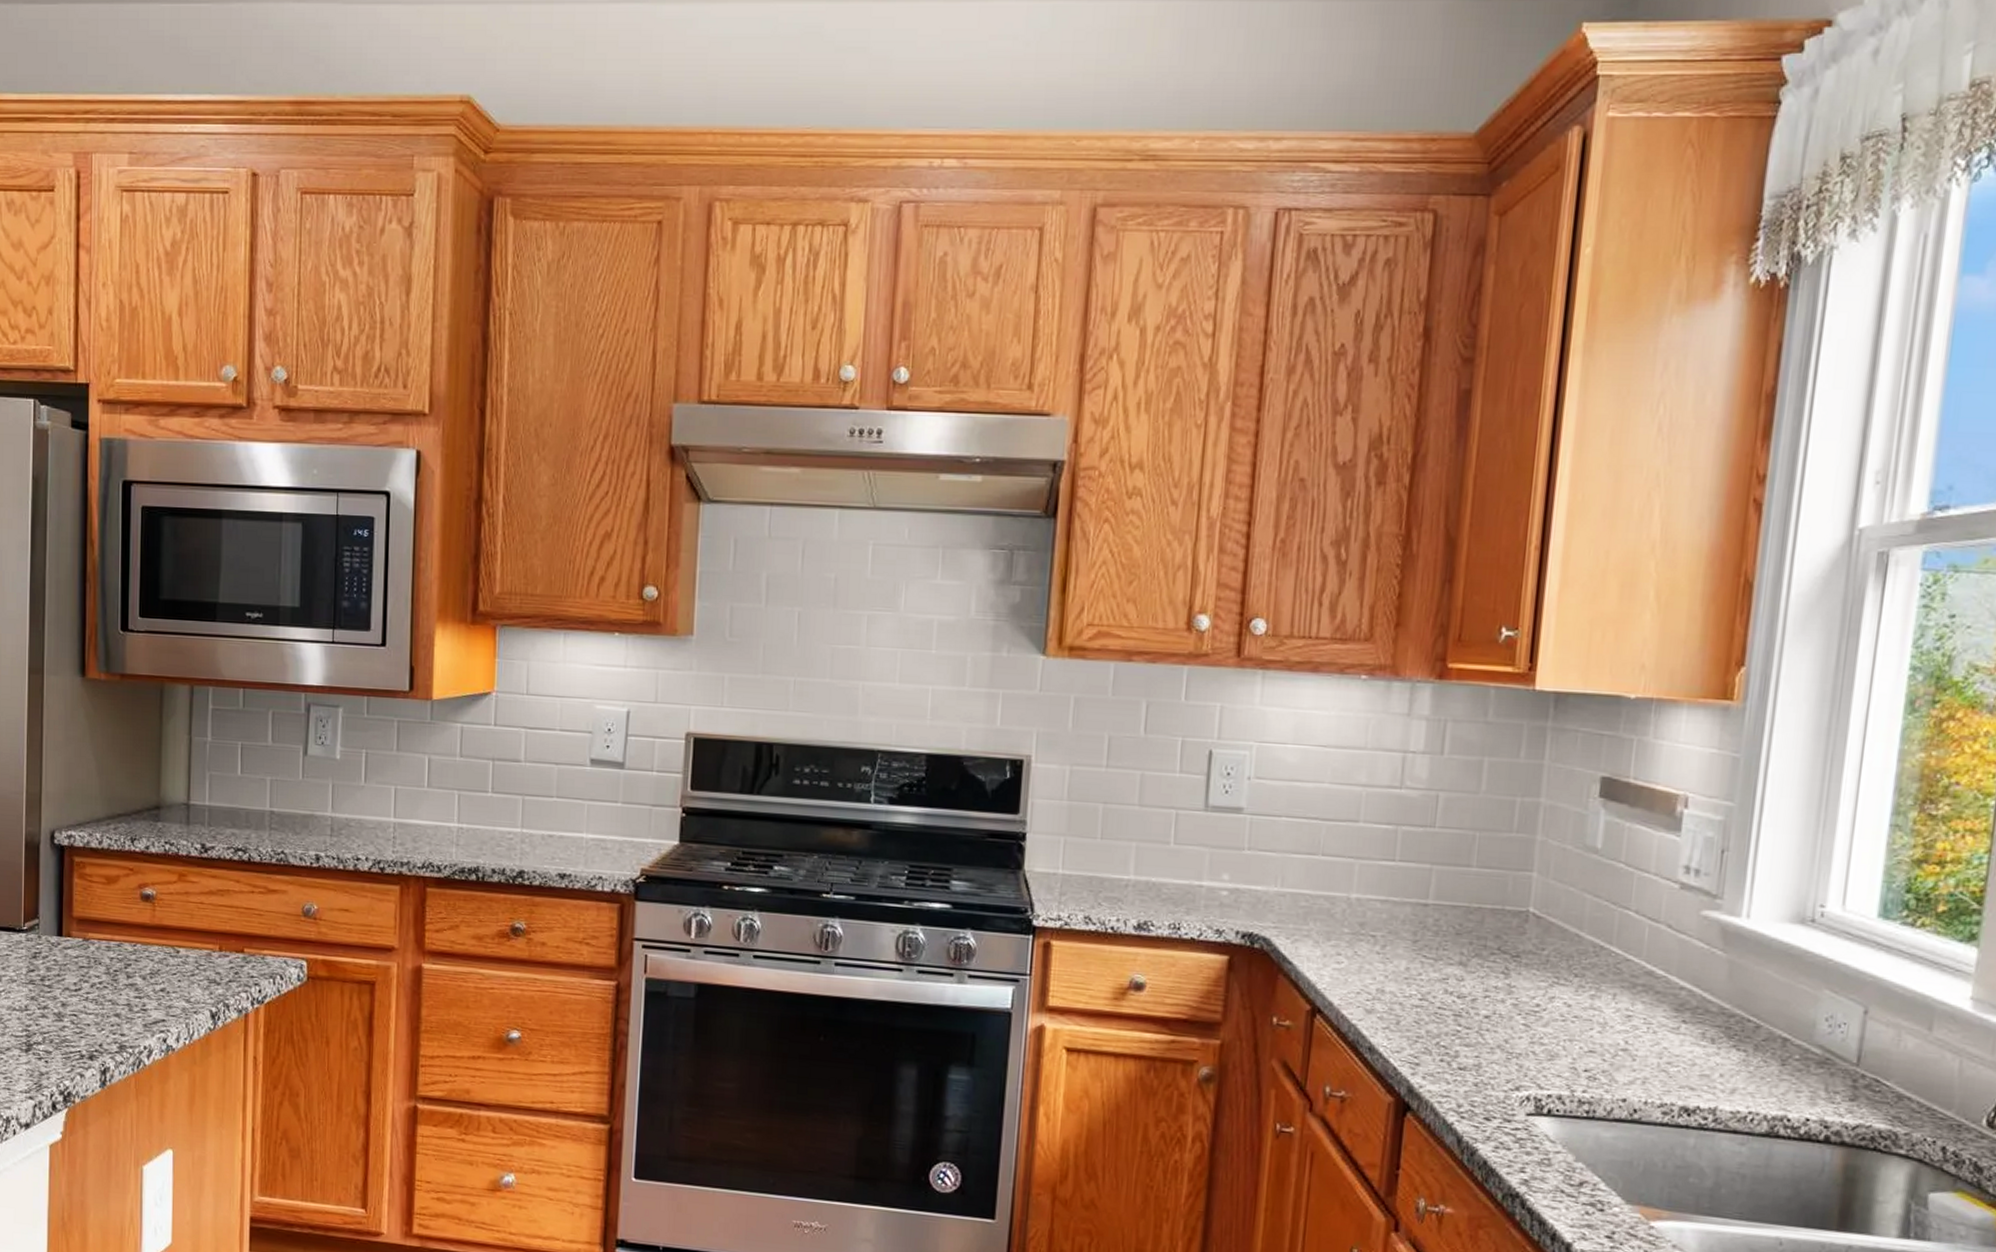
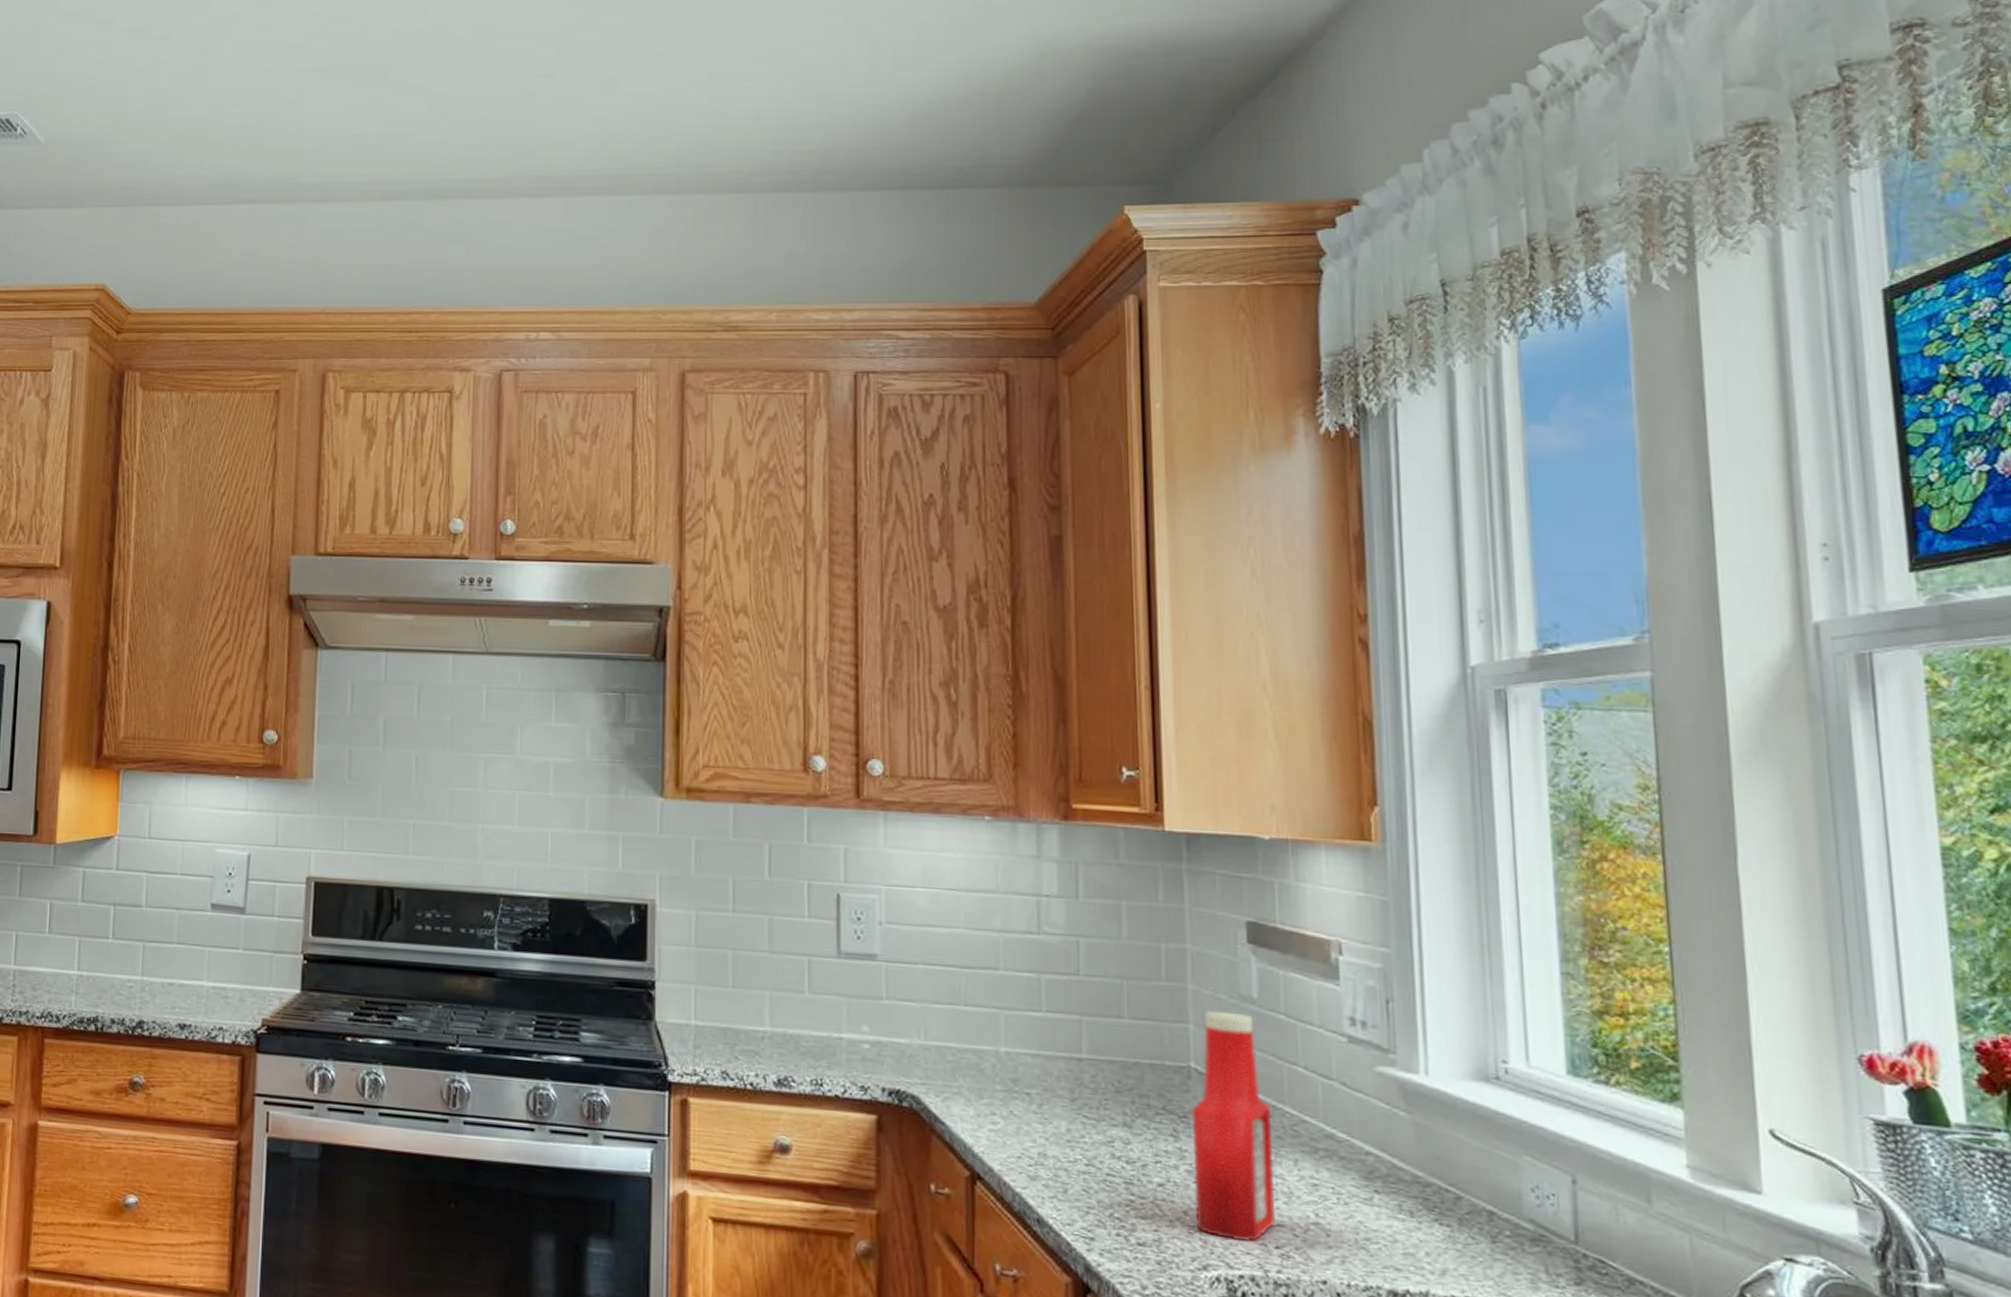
ketchup bottle: none [1514,859,1599,1067] -> present [1192,1010,1275,1243]

